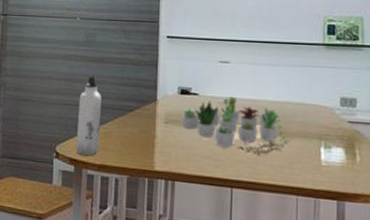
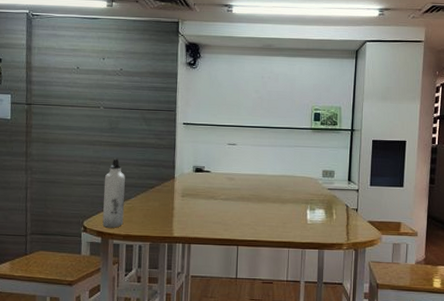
succulent plant: present [181,95,289,156] -> none [196,172,283,220]

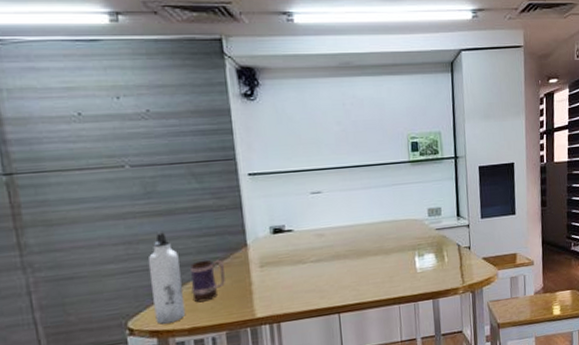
mug: none [130,184,156,216] -> present [190,259,225,303]

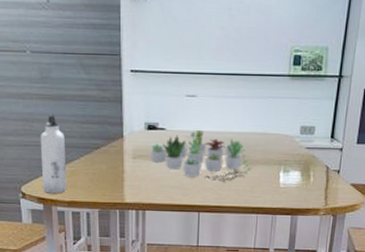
mug: present [190,259,225,303] -> none [73,144,102,181]
succulent plant: none [278,225,387,278] -> present [150,129,252,183]

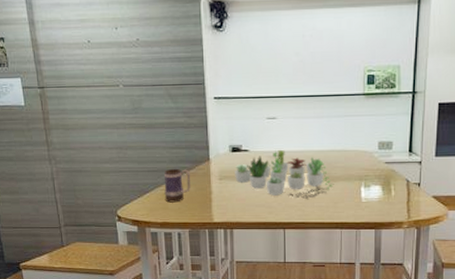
water bottle: present [40,113,67,194] -> none [133,141,159,216]
mug: none [73,144,102,181] -> present [164,168,191,203]

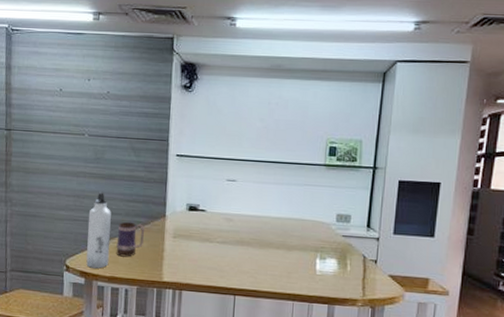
water bottle: none [133,141,159,216] -> present [86,191,111,269]
succulent plant: present [235,149,333,200] -> none [189,212,288,267]

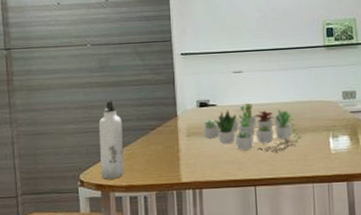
mug: present [116,221,144,257] -> none [130,126,158,164]
succulent plant: none [189,212,288,267] -> present [203,102,302,154]

